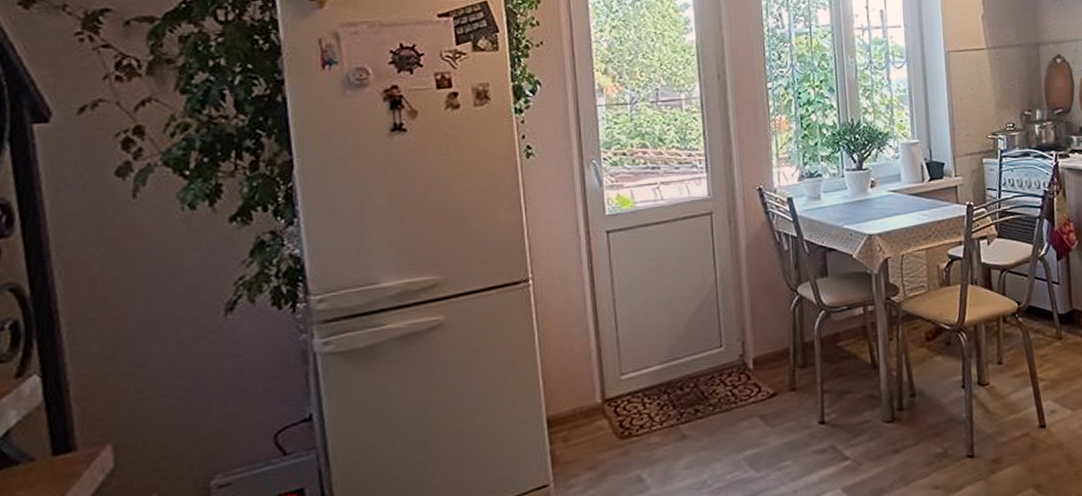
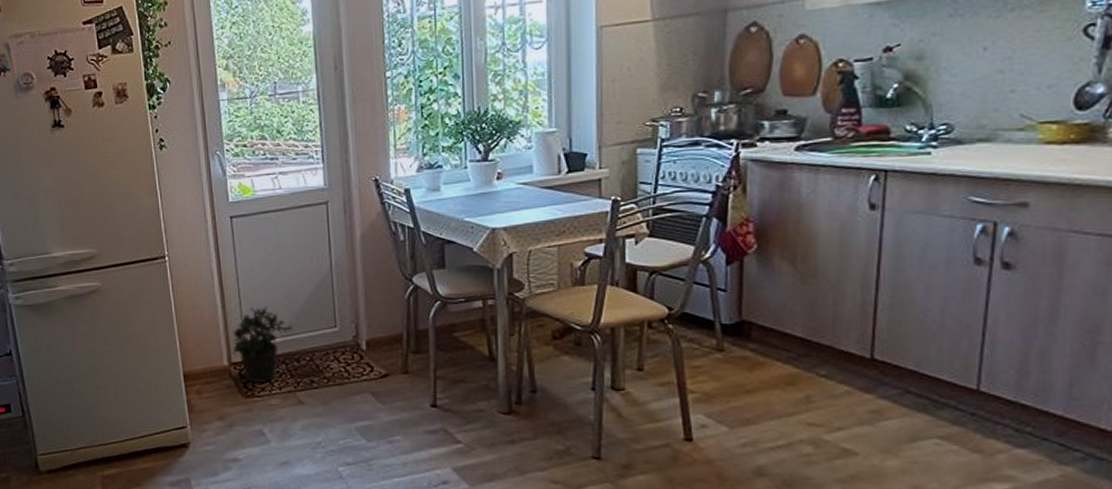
potted plant: none [606,329,676,420] -> present [232,306,293,383]

